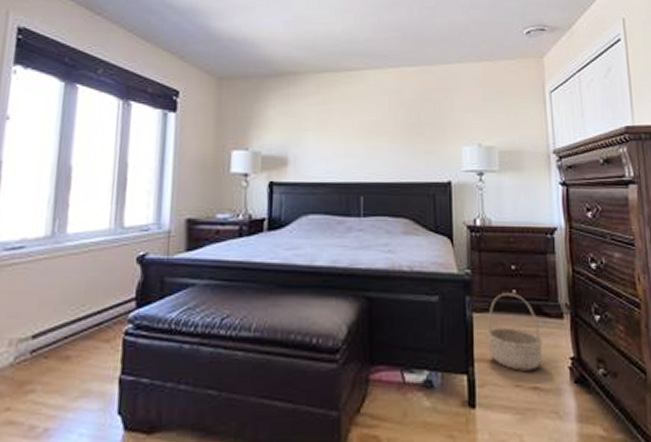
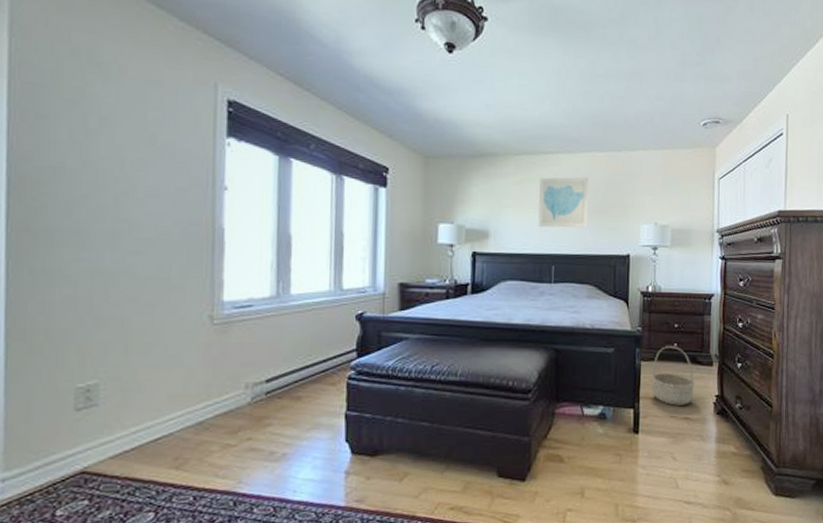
wall art: none [343,94,401,152] -> present [538,177,589,228]

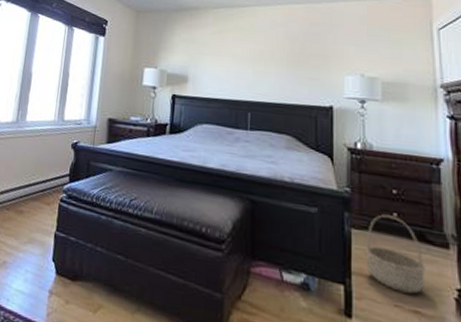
wall art: present [538,177,589,228] -> none [235,27,286,77]

